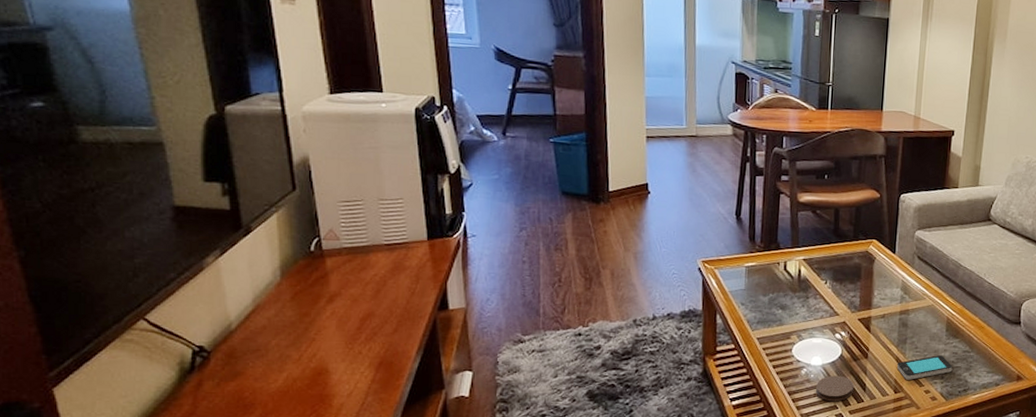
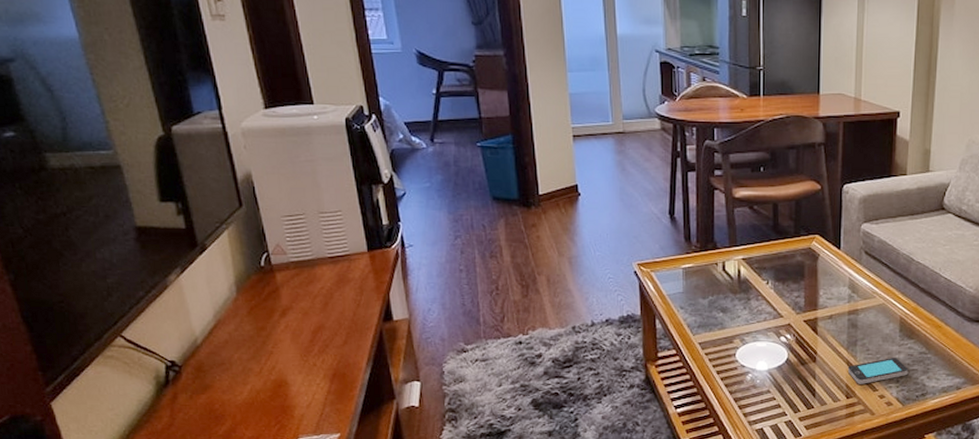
coaster: present [815,375,854,402] -> none [762,381,803,408]

